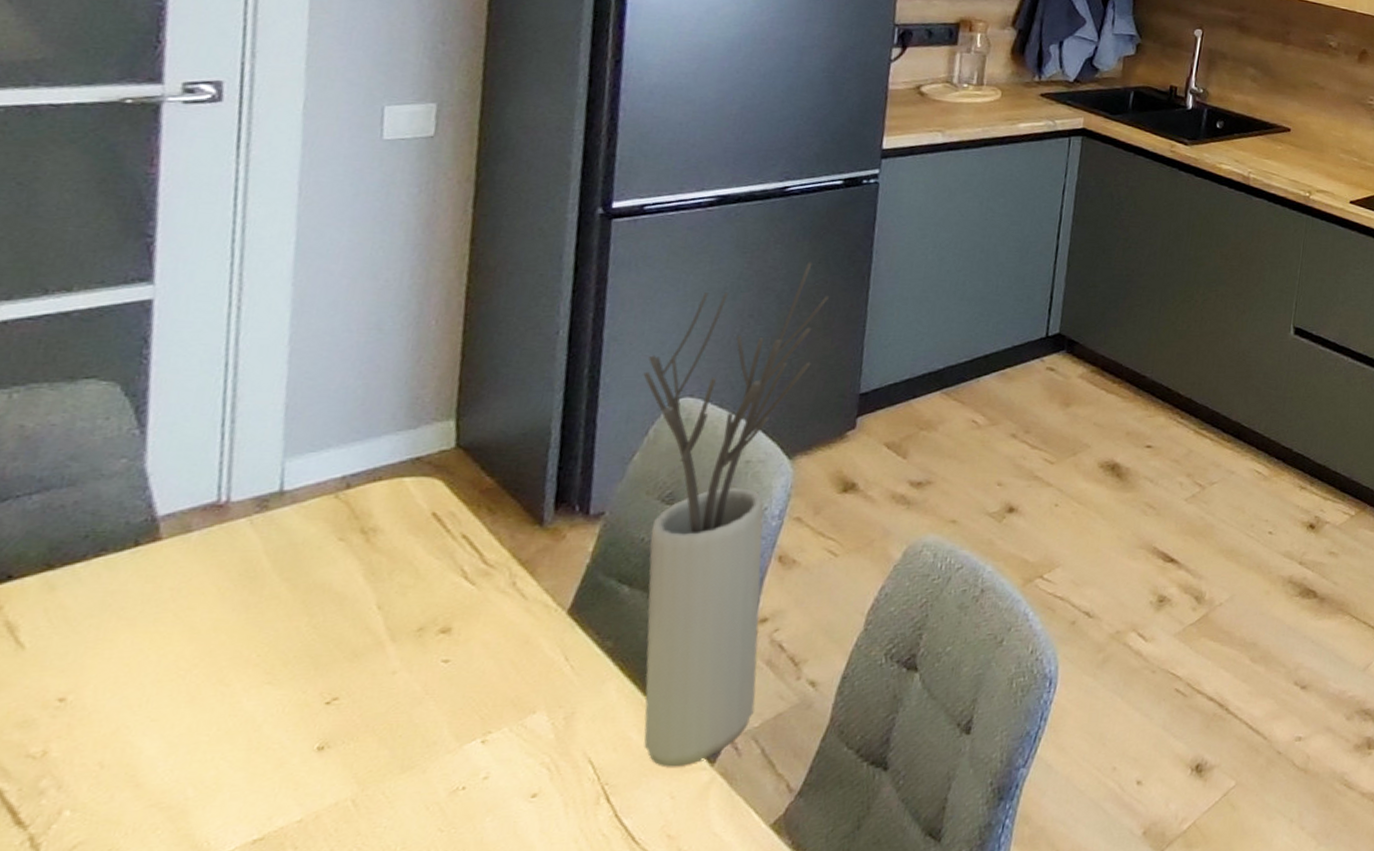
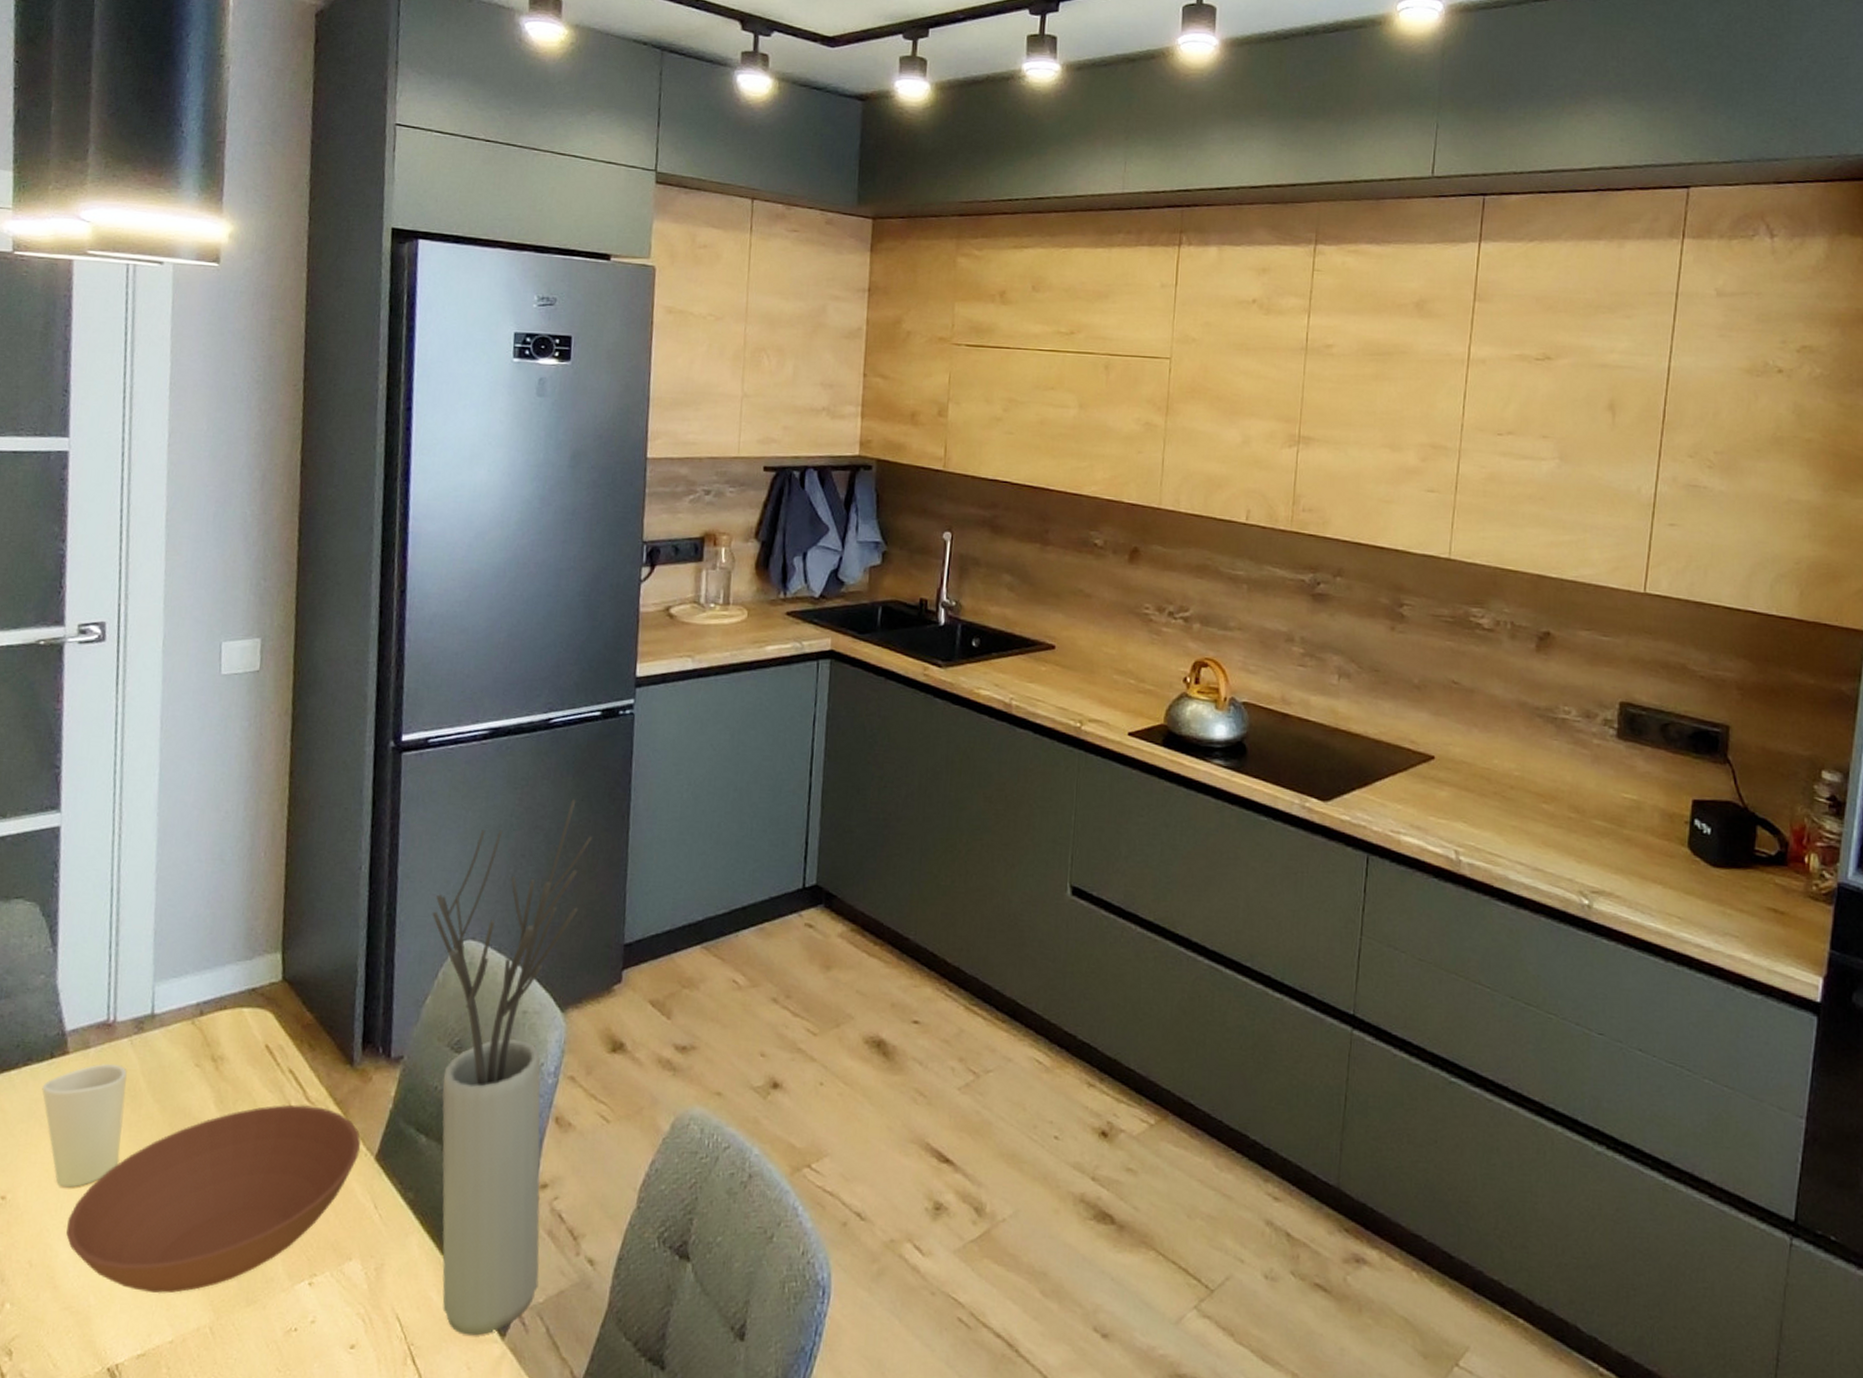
cup: none [121,547,245,680] -> present [42,1064,127,1188]
bowl: none [154,568,551,775] -> present [66,1104,361,1293]

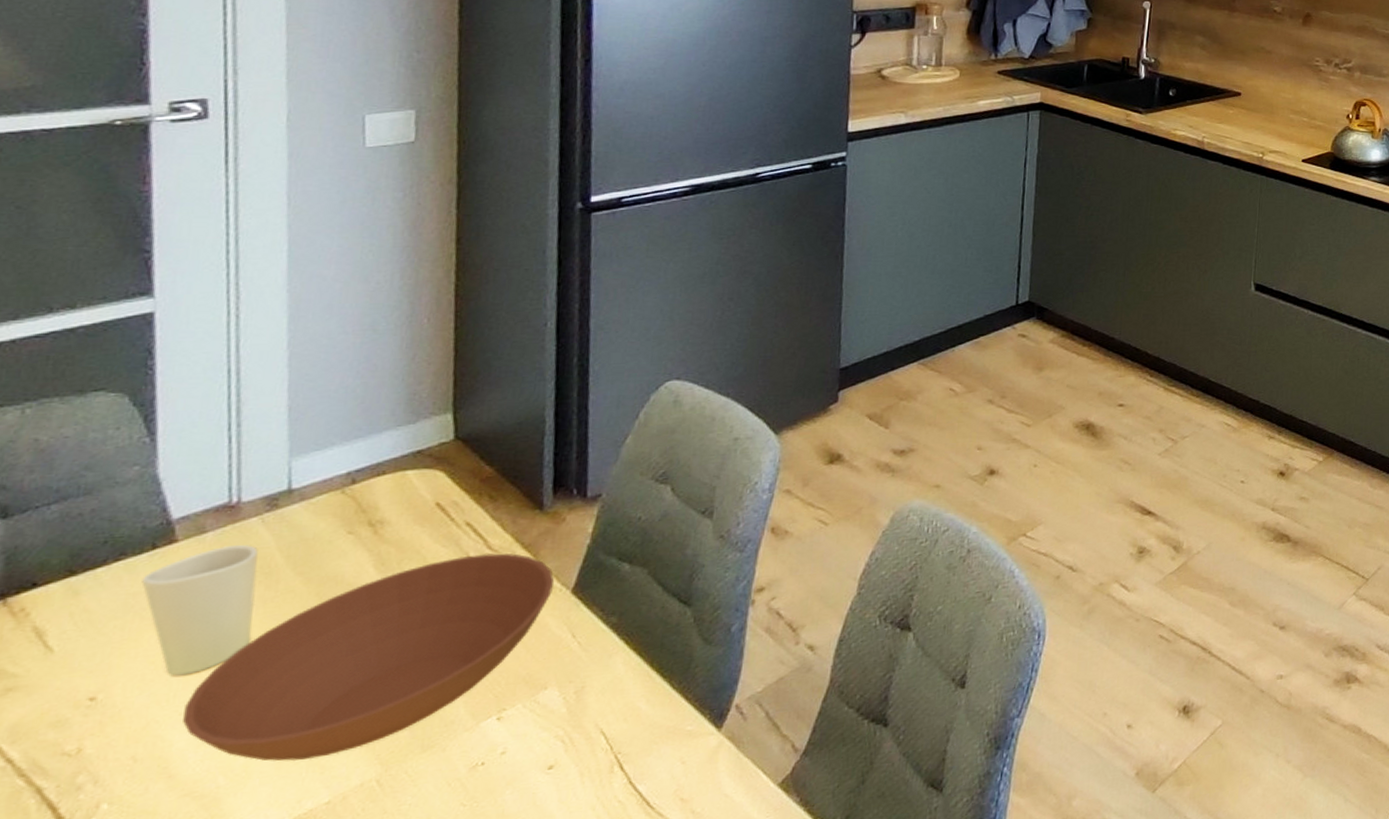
vase: present [432,799,593,1336] -> none [630,244,806,734]

